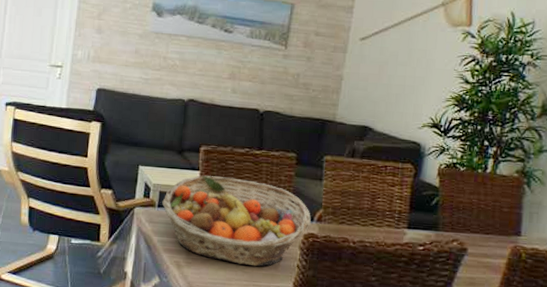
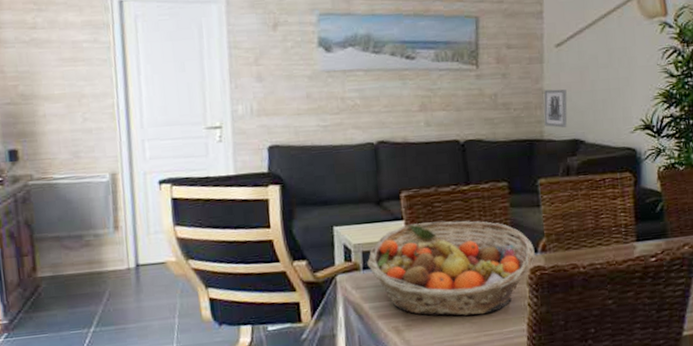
wall art: none [338,77,364,114] -> present [543,89,568,128]

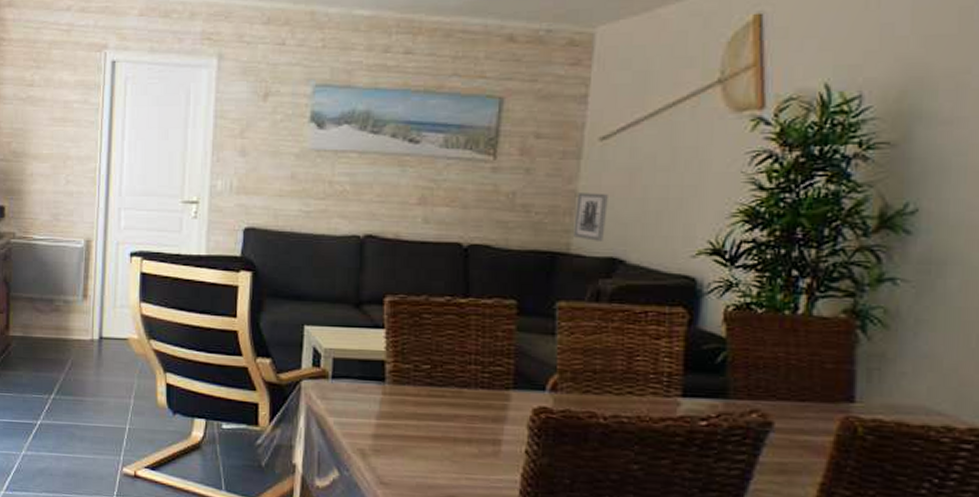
fruit basket: present [367,221,535,316] -> none [337,335,542,454]

